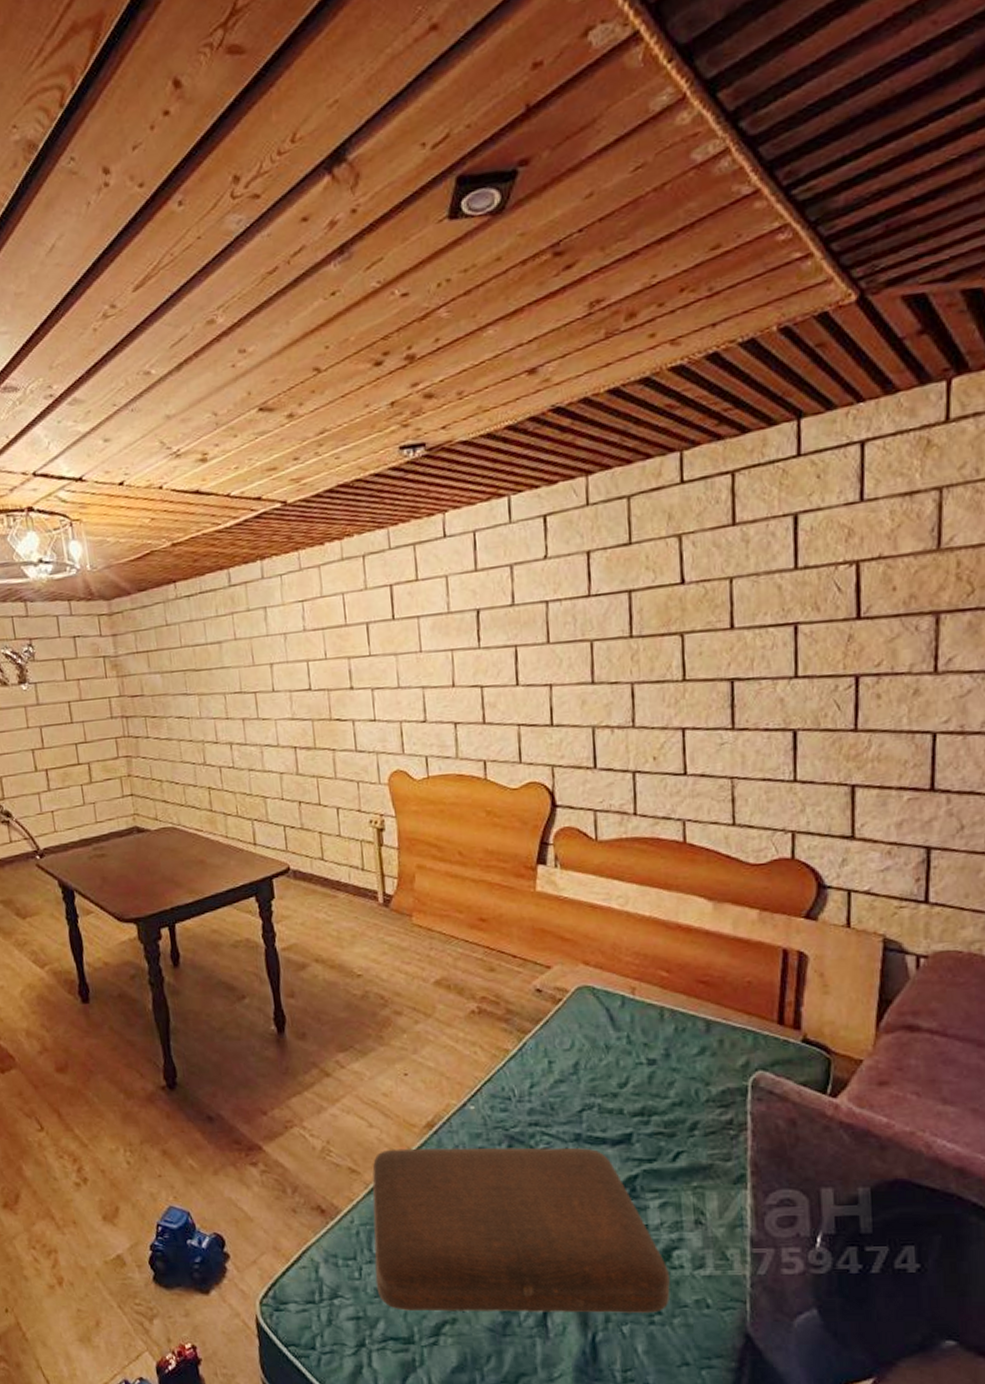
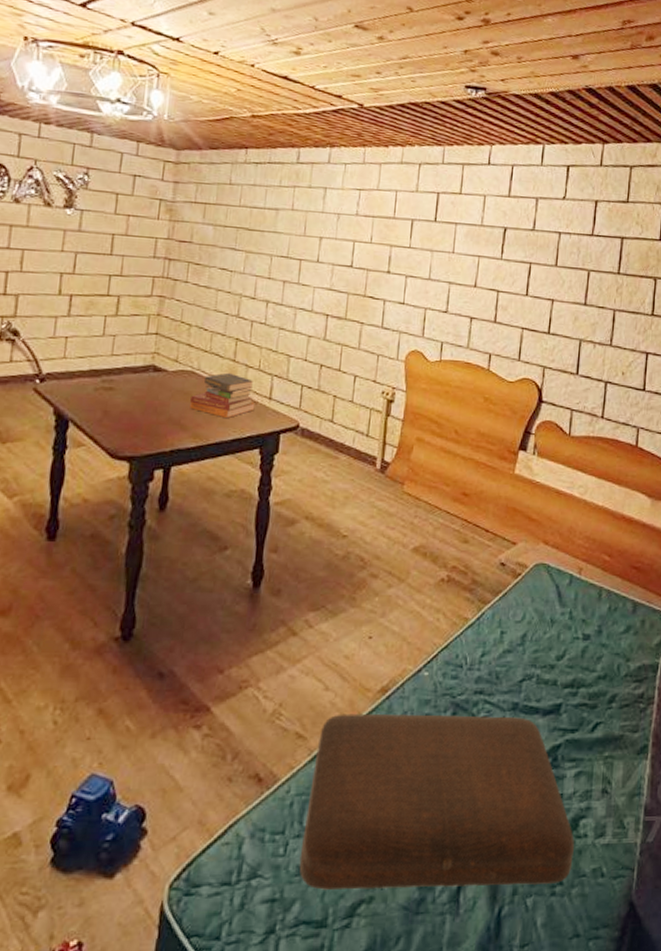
books: none [178,823,242,871] -> present [190,372,255,419]

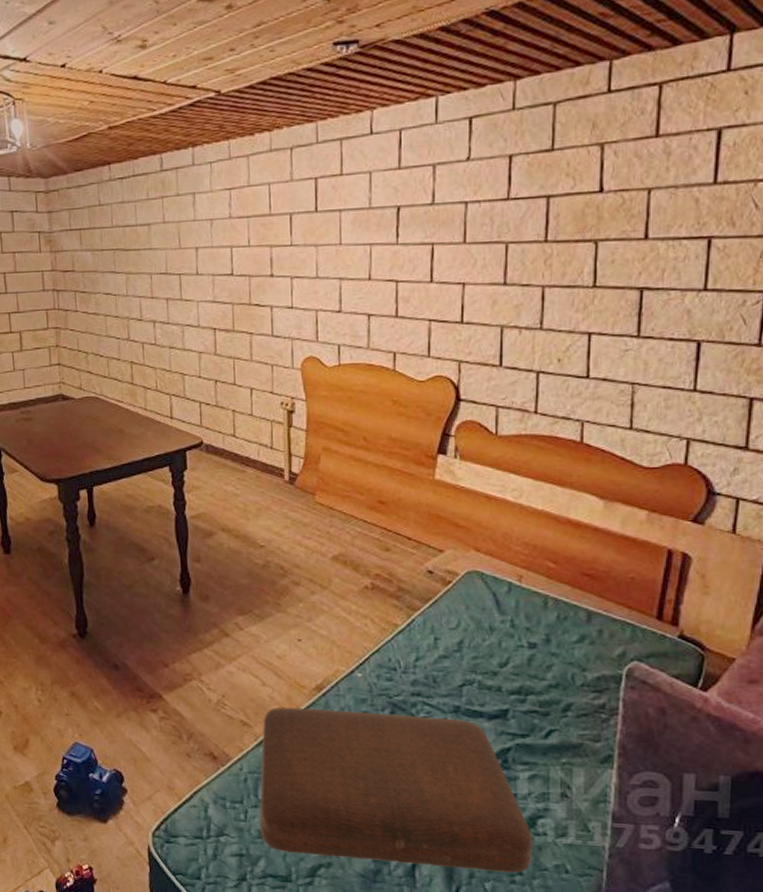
books: present [190,372,255,419] -> none [99,395,159,440]

